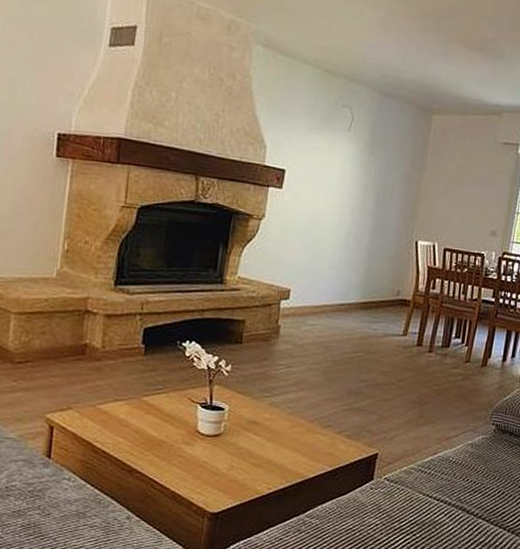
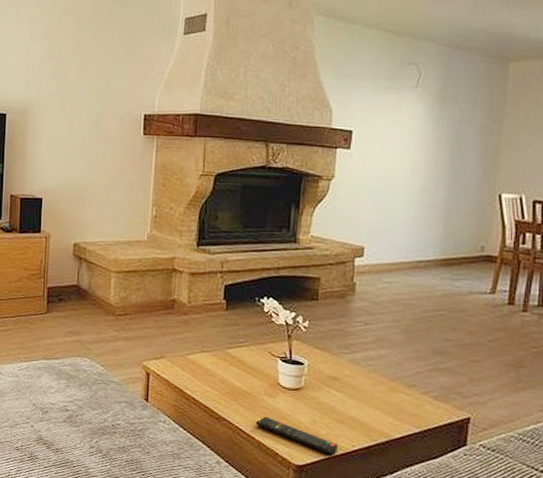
remote control: none [172,465,255,500] -> present [256,416,339,456]

